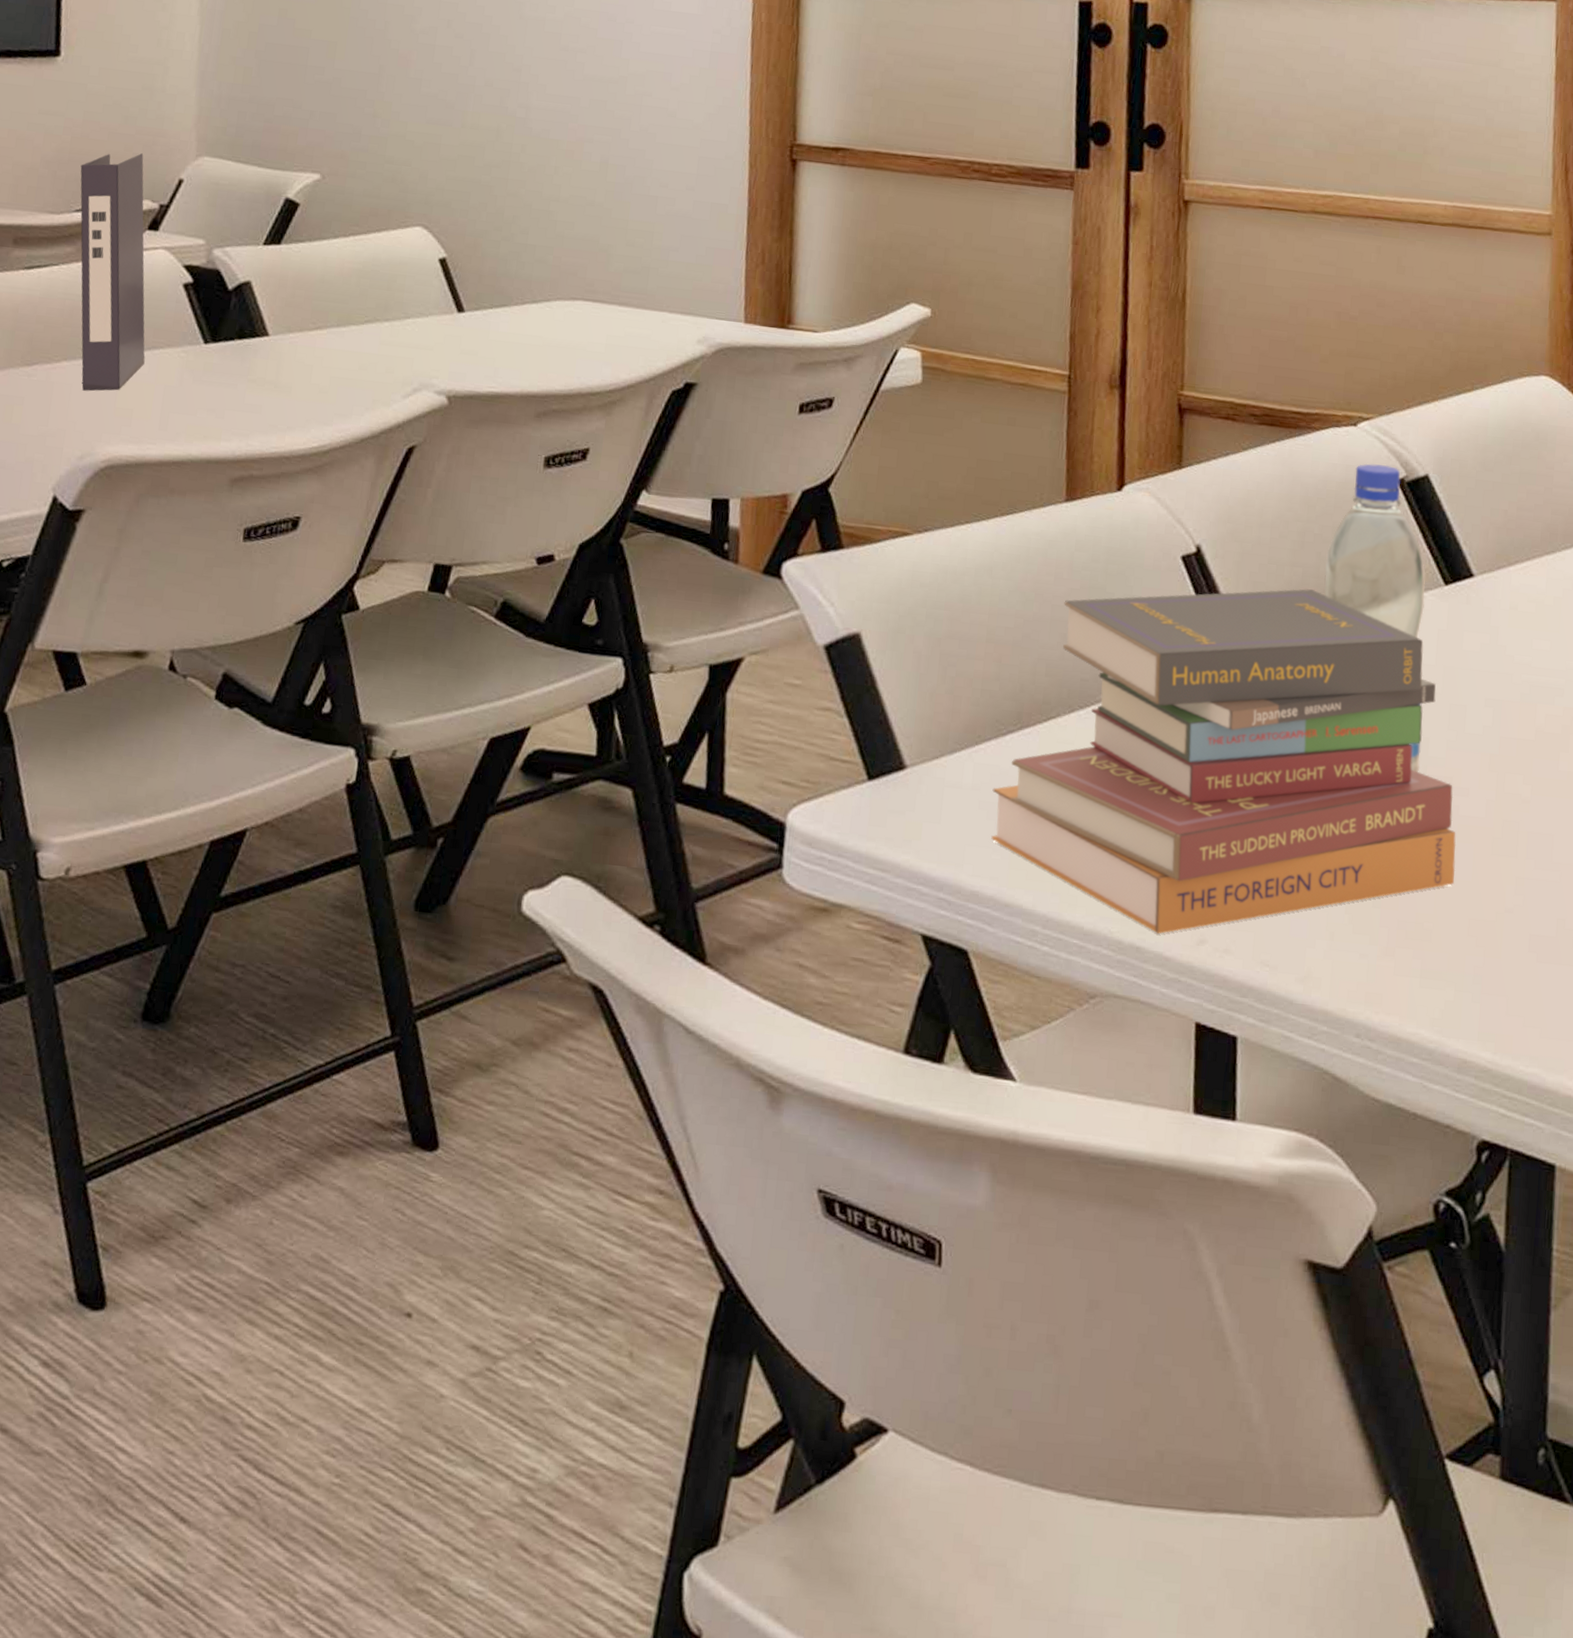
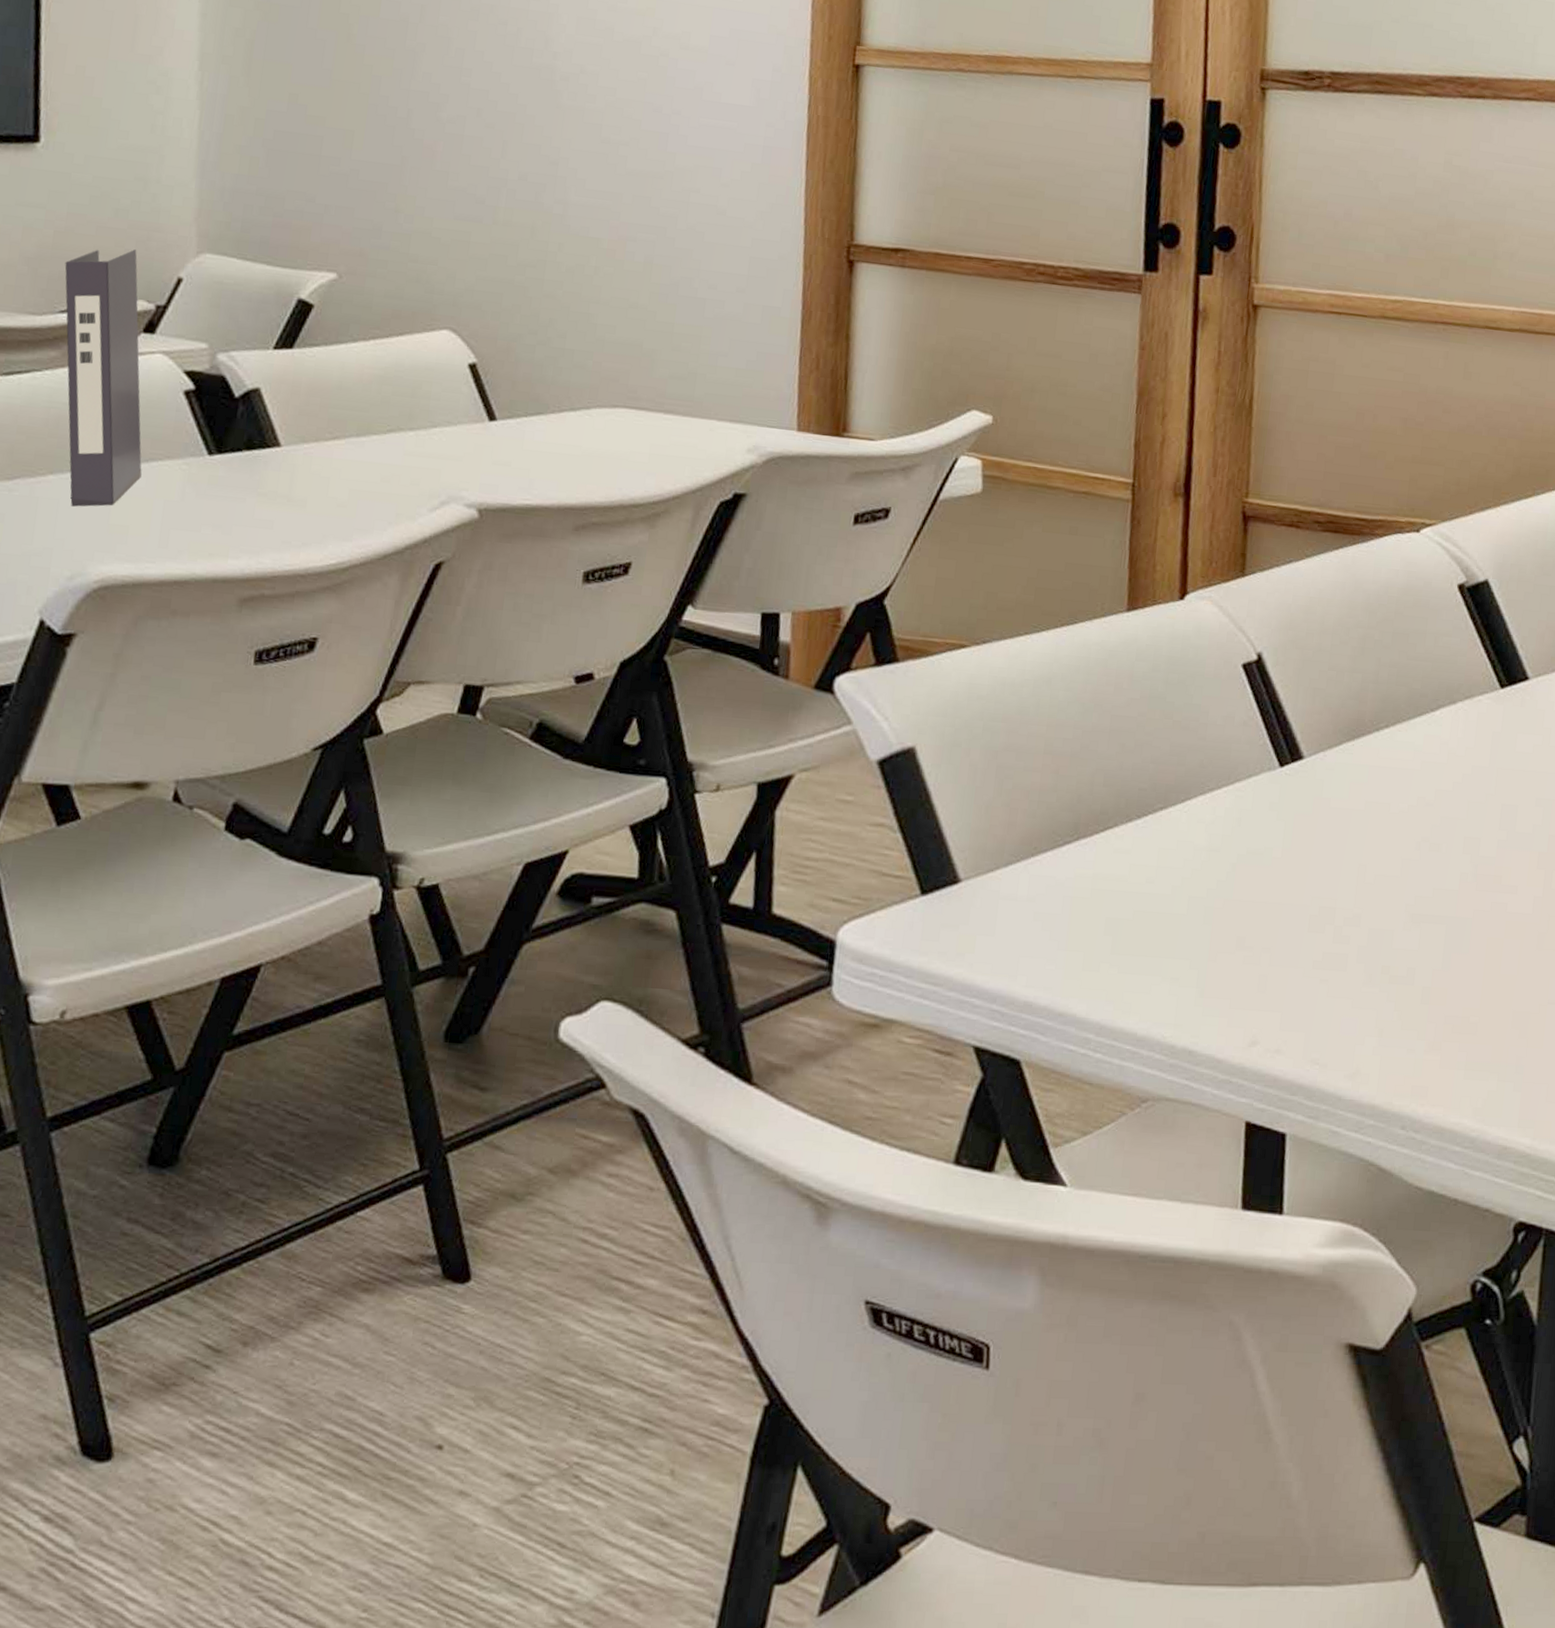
books: present [991,589,1456,934] -> none [1046,694,1504,1037]
bottle: present [1324,463,1426,772] -> none [1383,569,1482,872]

